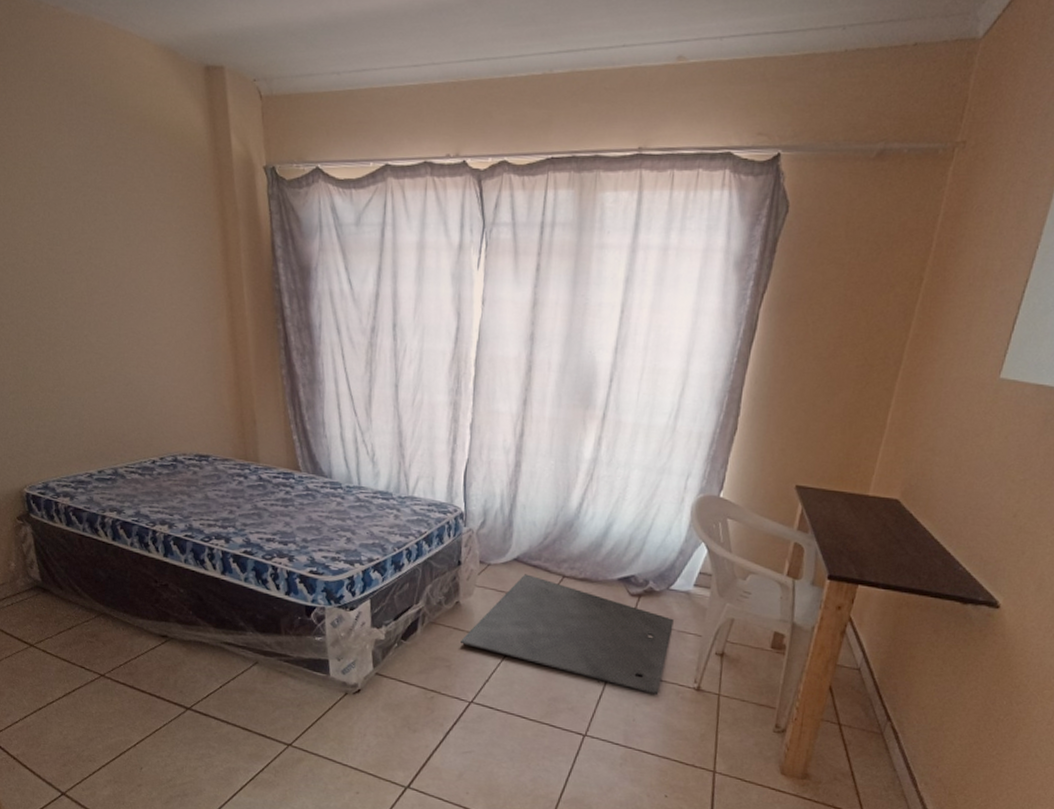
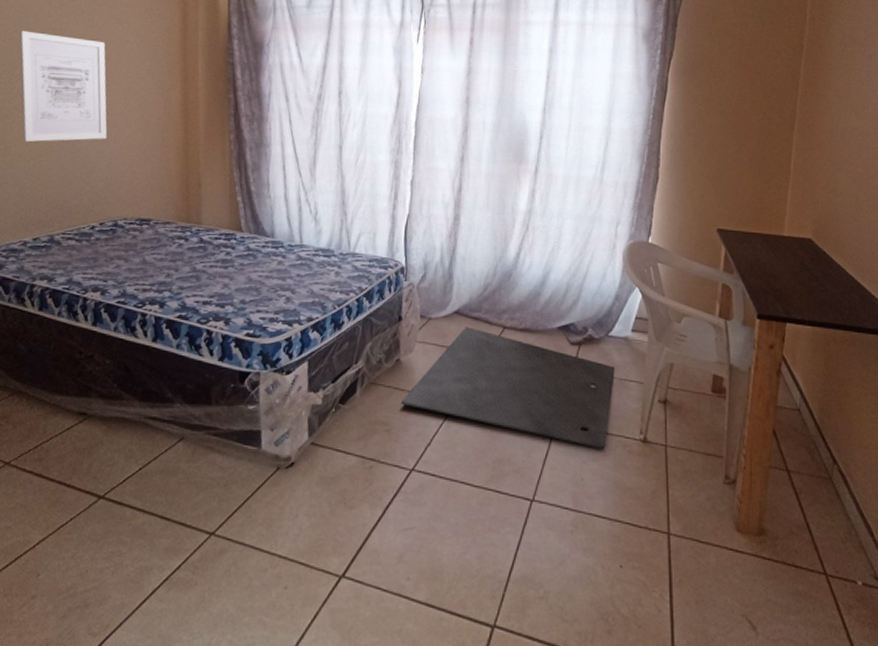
wall art: none [55,249,158,372] -> present [19,30,108,142]

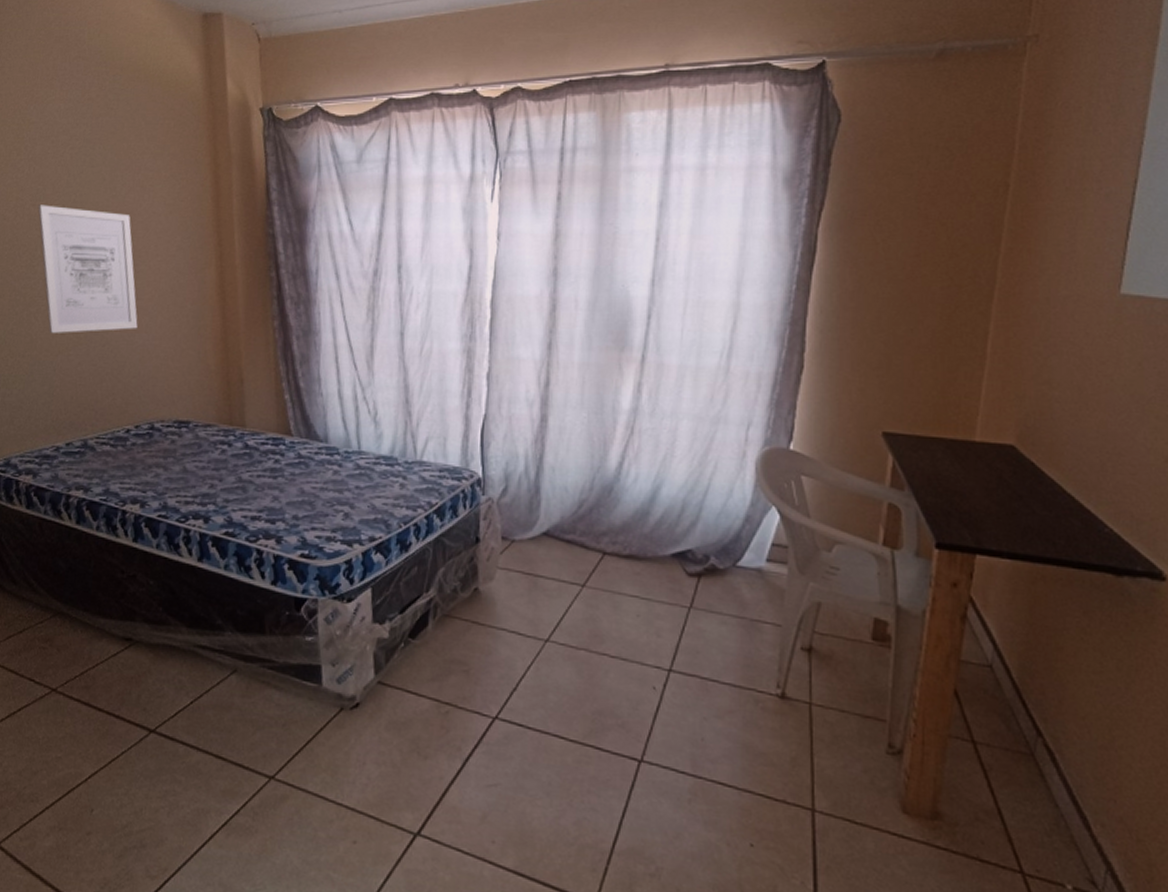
door mat: present [401,327,615,449] -> none [481,551,744,704]

